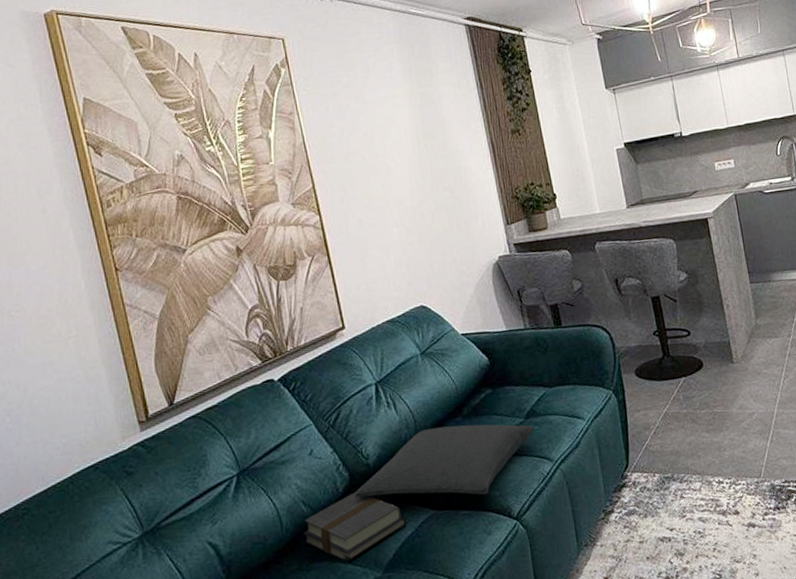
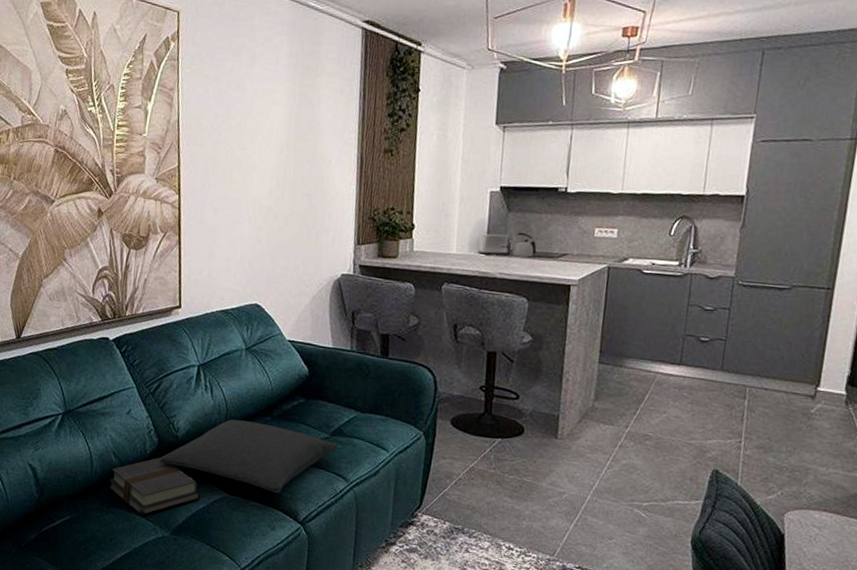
toaster: none [616,184,649,208] -> present [478,232,513,256]
kettle: none [643,180,671,204] -> present [508,232,537,258]

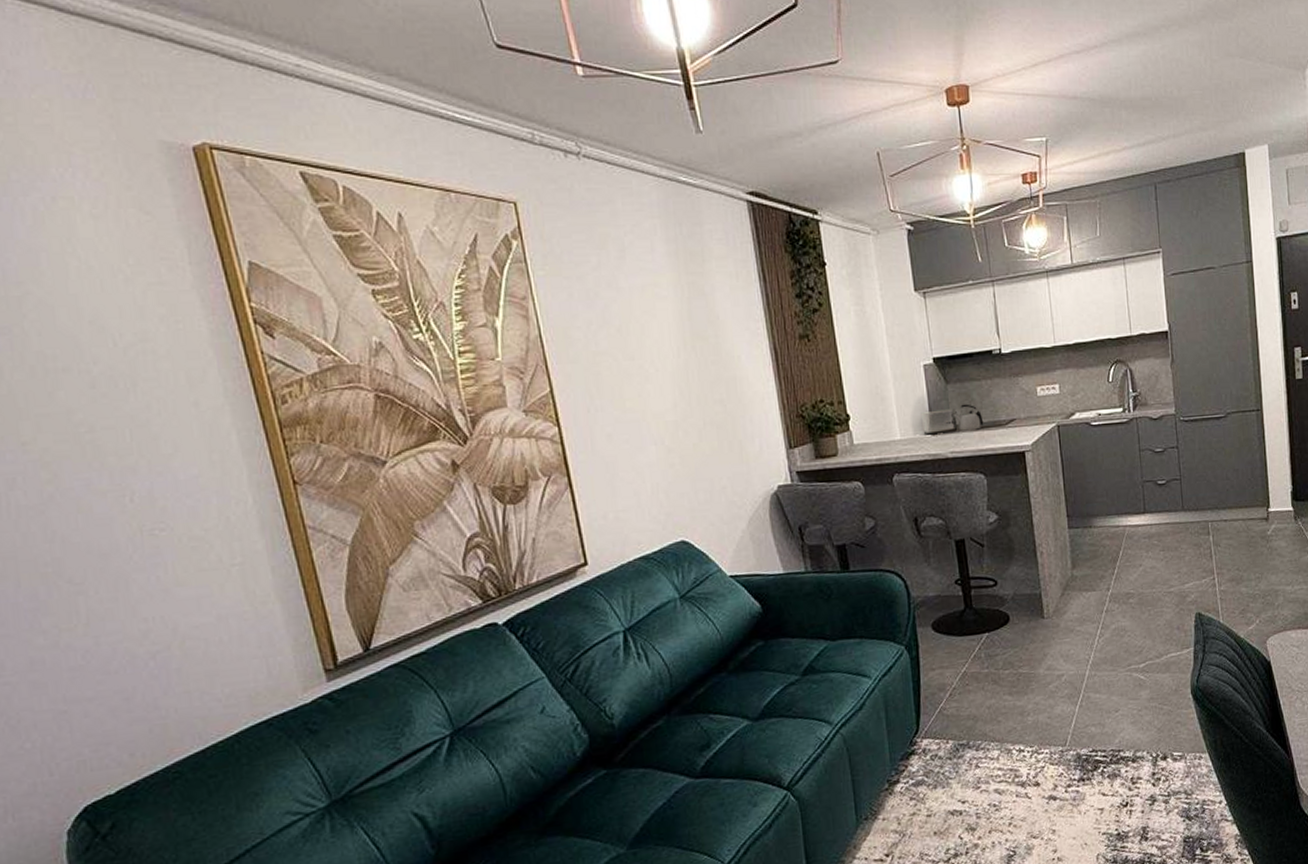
book: present [108,457,201,518] -> none [531,756,658,839]
pillow: present [159,419,337,494] -> none [594,681,812,764]

